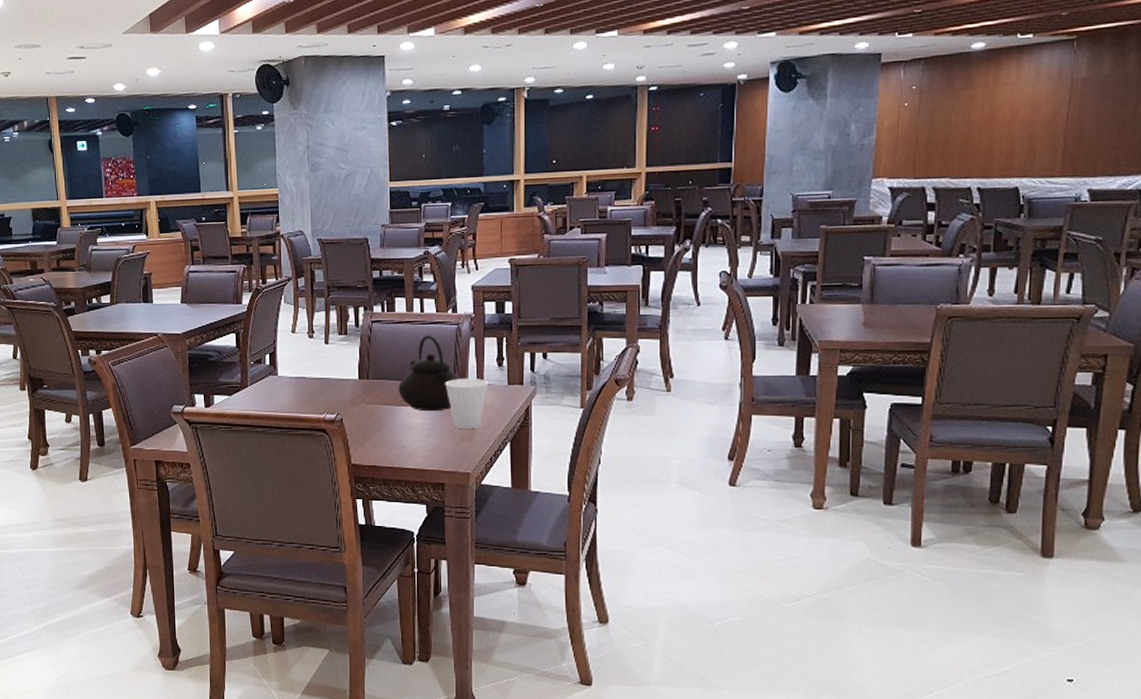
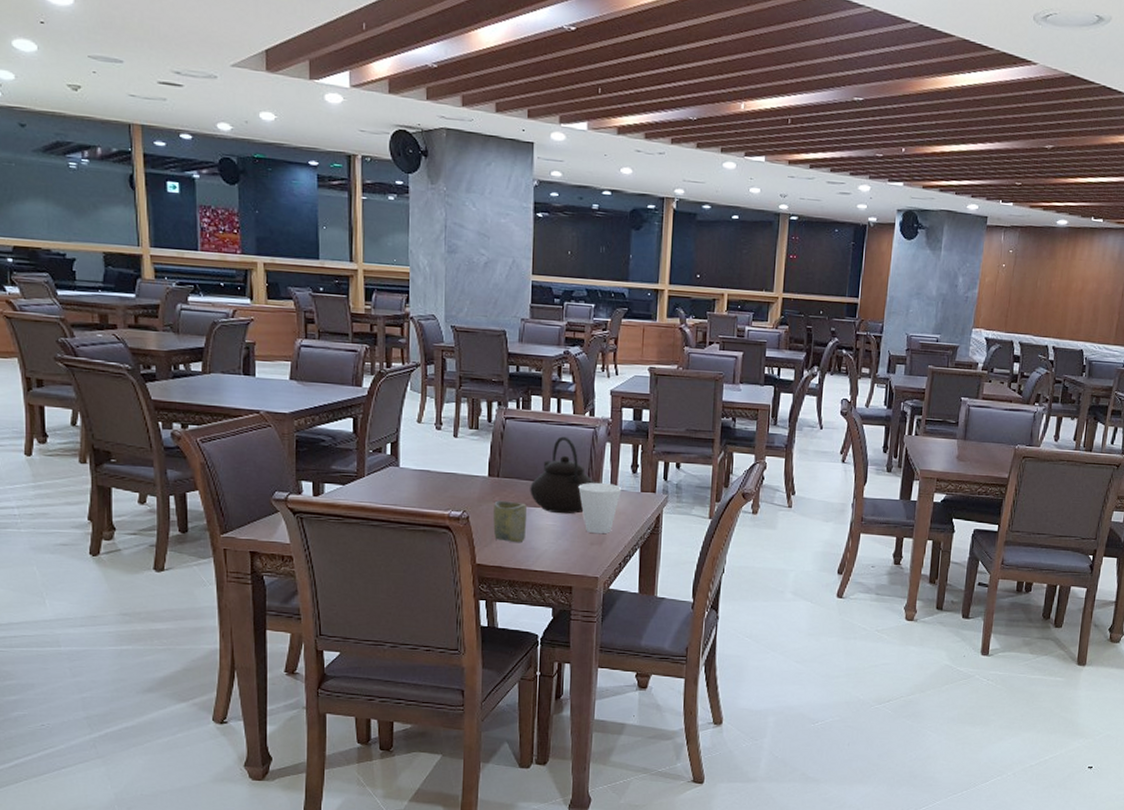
cup: none [365,402,398,442] -> present [493,500,528,543]

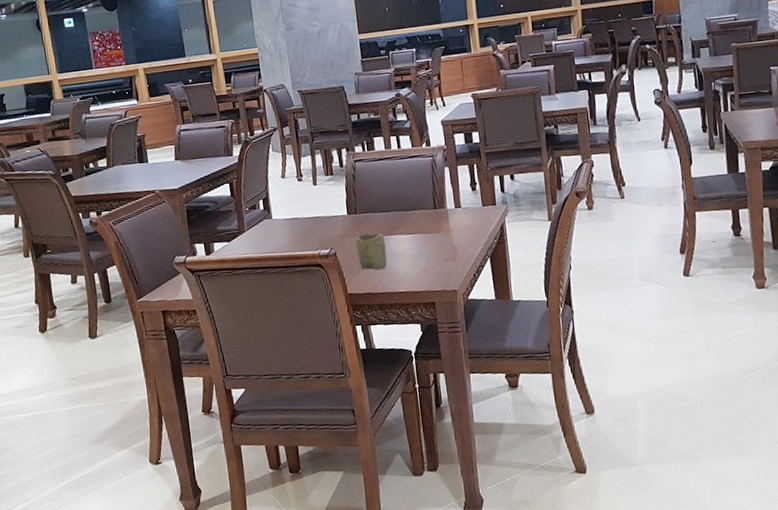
teapot: present [530,436,594,514] -> none [384,168,440,238]
cup: present [578,482,622,534] -> none [426,203,465,251]

